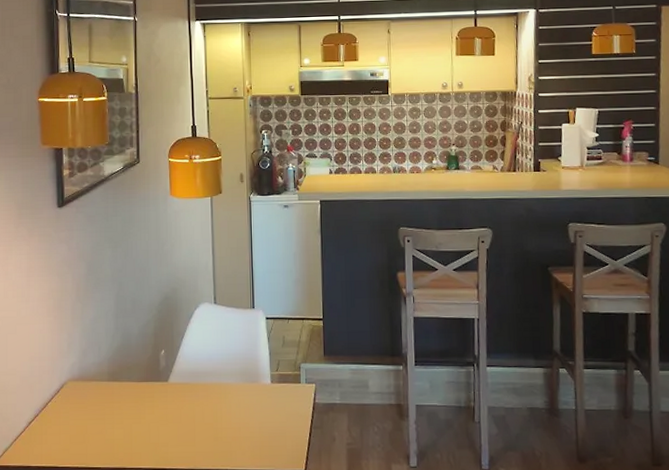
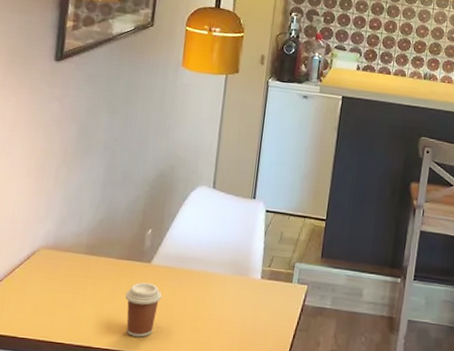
coffee cup: none [149,400,183,453] -> present [125,282,162,337]

